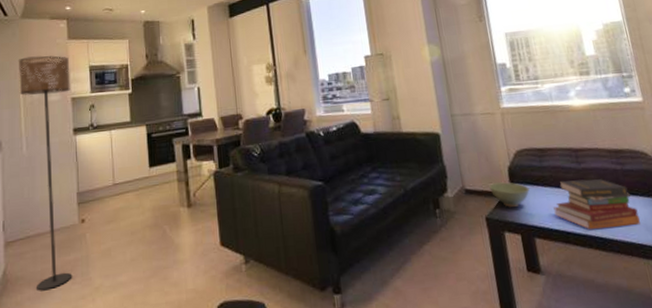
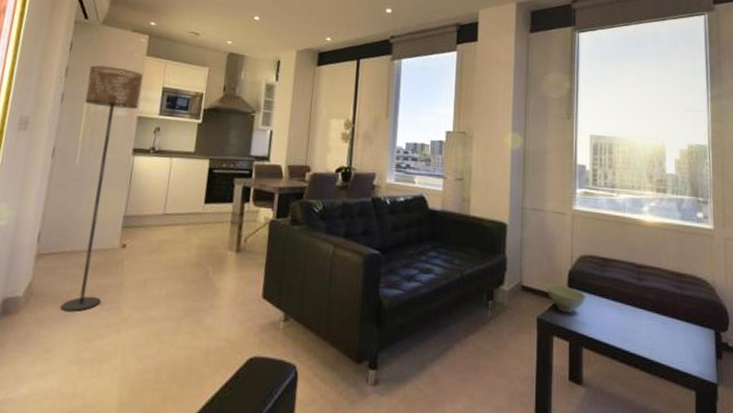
books: present [553,179,641,230] -> none [607,294,690,353]

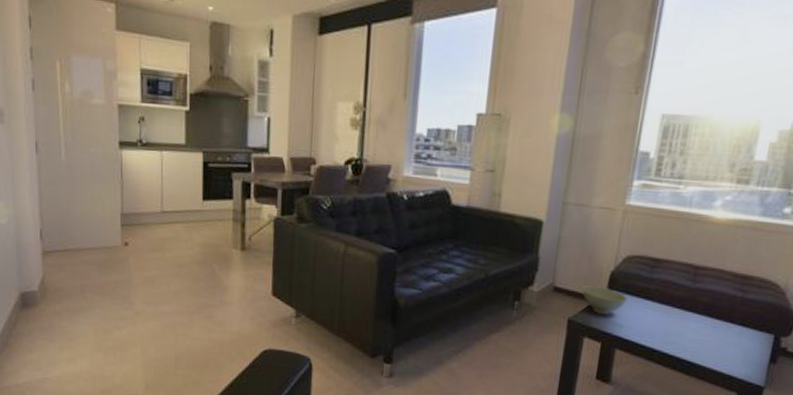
floor lamp: present [61,65,143,312] -> none [55,44,117,306]

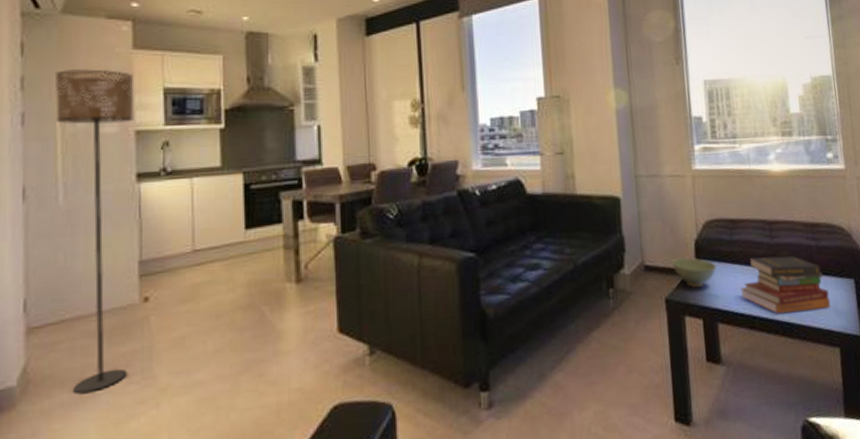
floor lamp: none [55,44,117,306] -> present [54,69,135,395]
books: none [646,296,742,356] -> present [741,256,831,315]

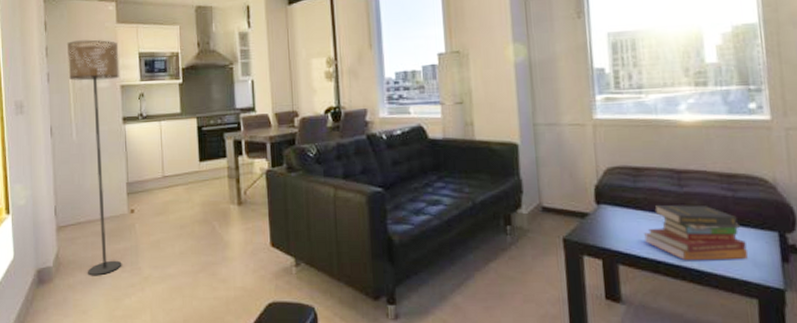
bowl: present [672,257,717,288] -> none [570,201,618,231]

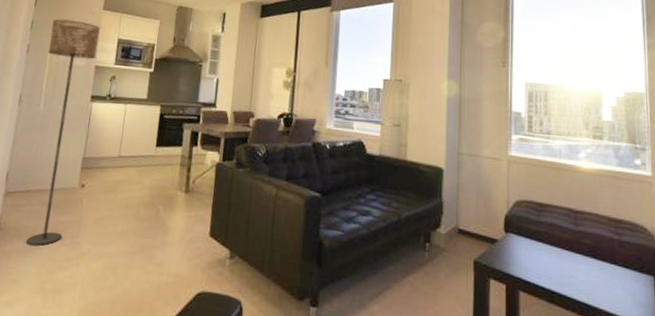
books: present [644,204,749,261] -> none [543,239,629,298]

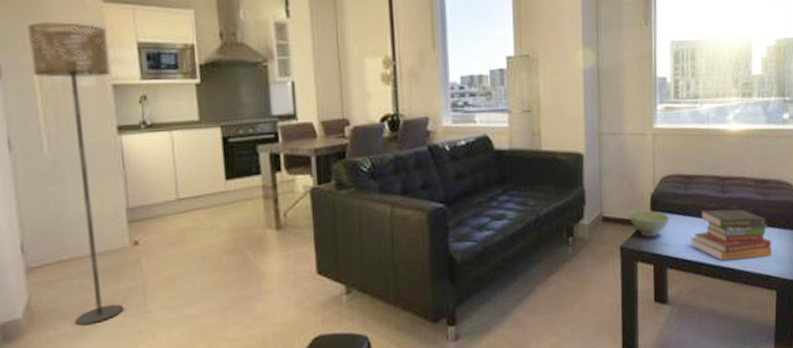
bowl: none [483,227,522,257] -> present [628,209,670,237]
books: none [543,239,629,298] -> present [691,209,773,261]

